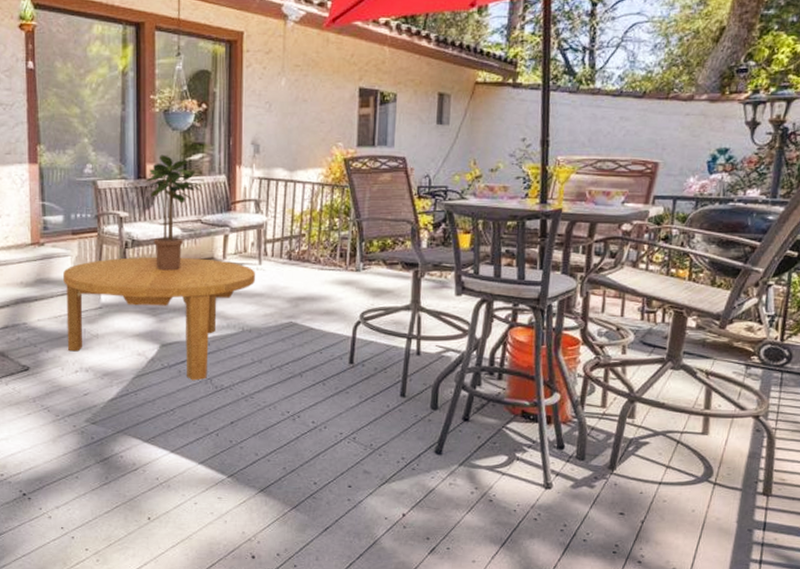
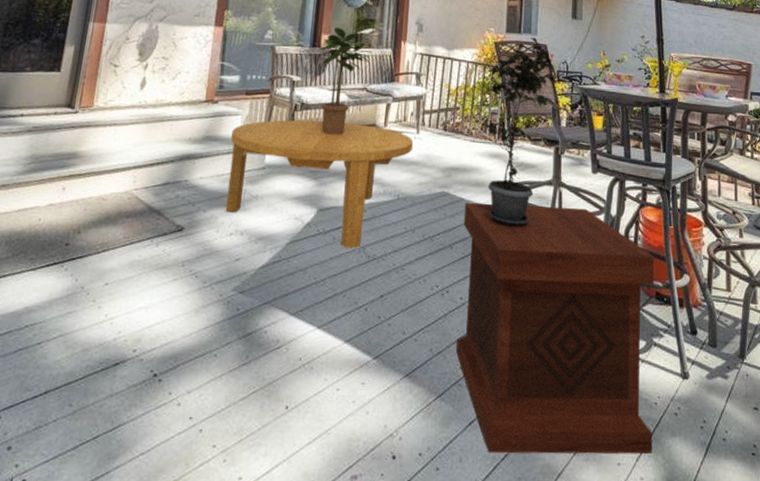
side table: none [310,331,522,554] -> present [456,202,655,455]
potted plant: none [326,150,420,353] -> present [479,37,559,227]

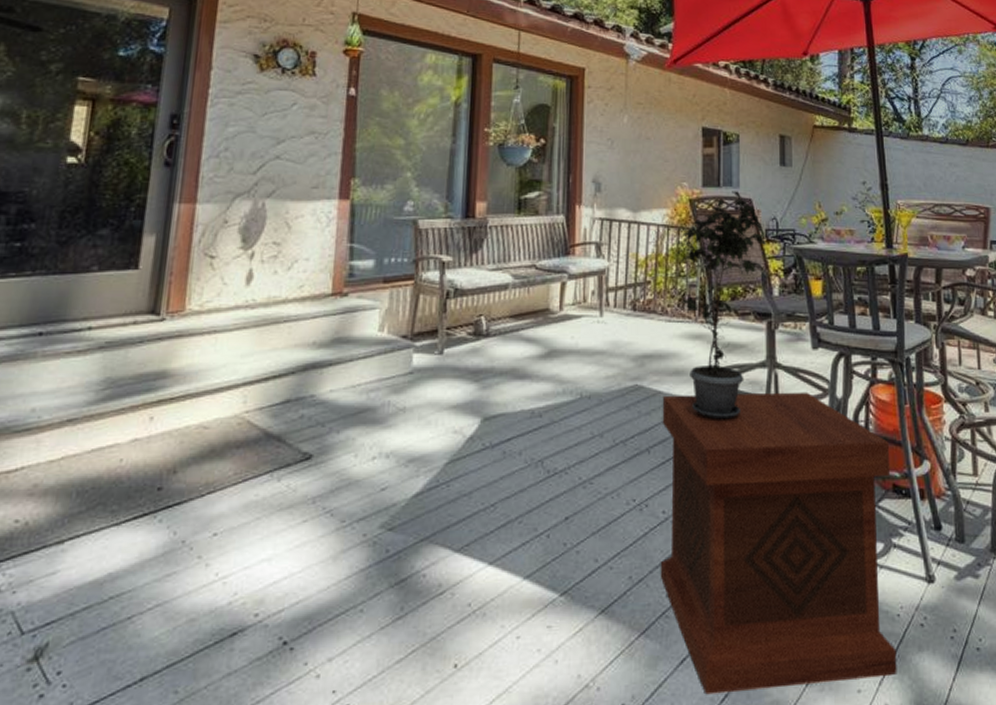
coffee table: present [226,120,414,249] -> none [365,310,597,464]
potted plant: present [319,27,373,135] -> none [474,192,541,325]

